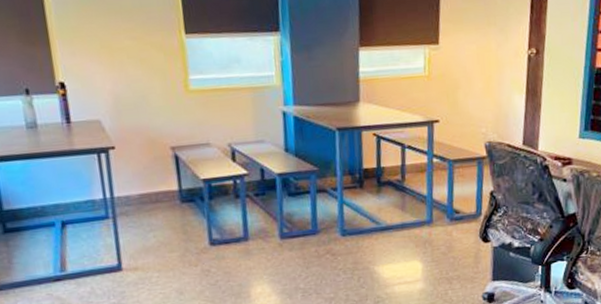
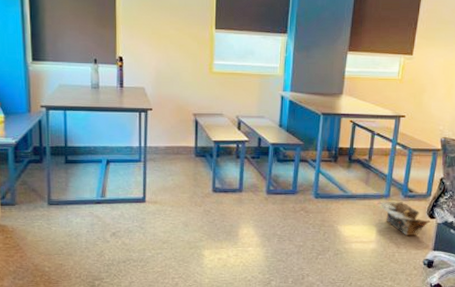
cardboard box: none [418,225,486,267] -> present [377,201,431,235]

